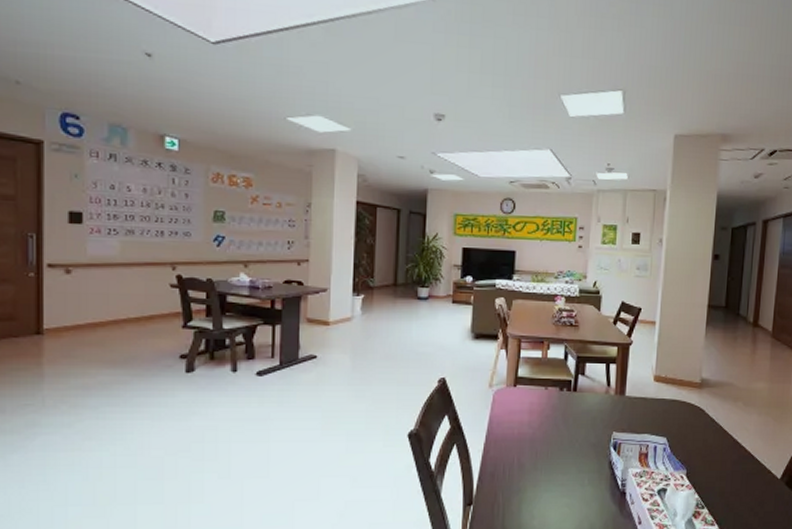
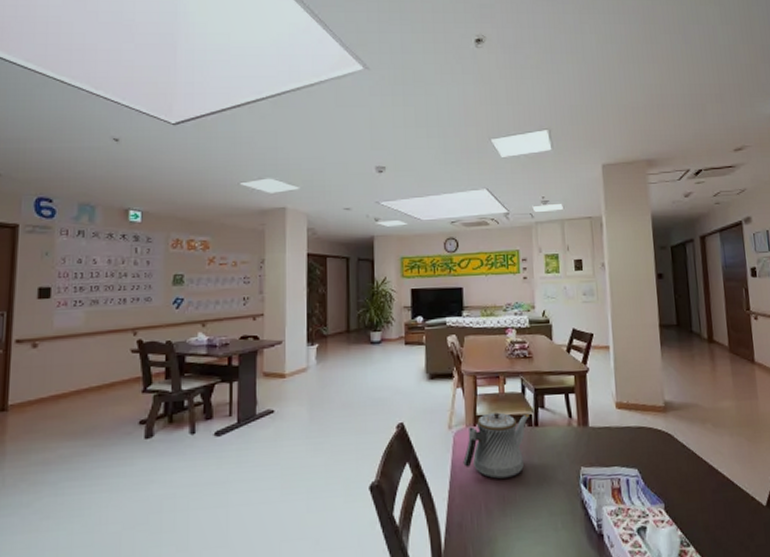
teapot: none [500,376,569,436] -> present [463,412,529,479]

